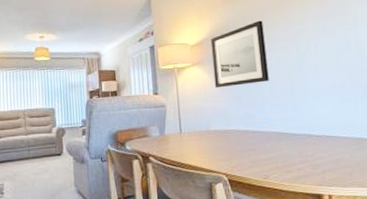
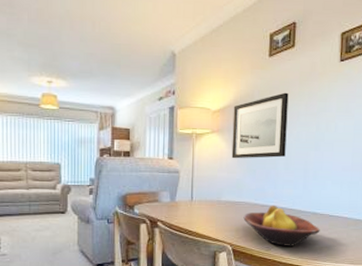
fruit bowl: none [235,130,320,173] -> present [243,205,320,246]

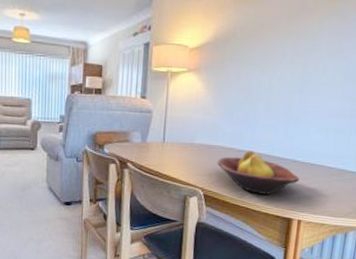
wall art: present [231,92,289,159] -> none [208,29,274,100]

